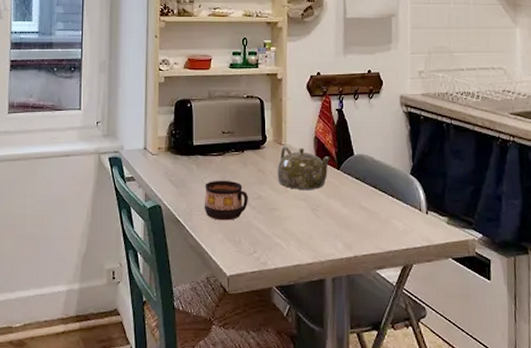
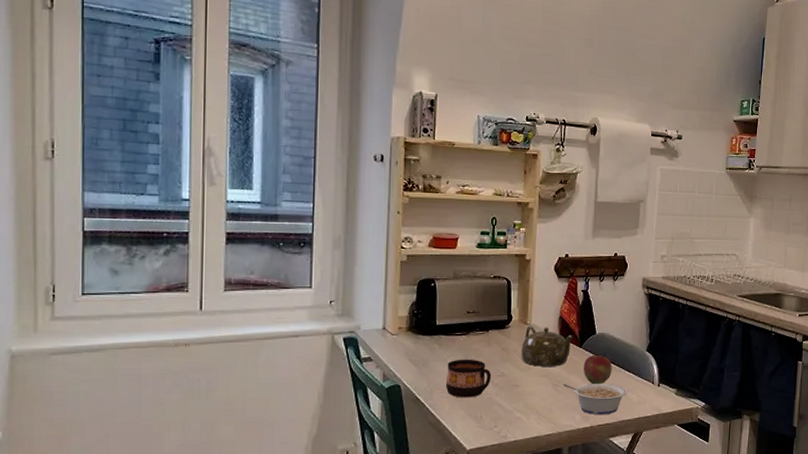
legume: none [323,209,392,244] -> present [563,383,627,415]
fruit: none [342,177,374,210] -> present [583,354,612,385]

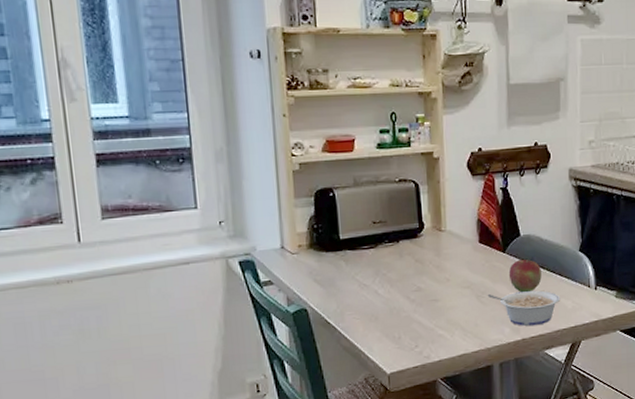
cup: present [445,359,492,398] -> none [356,274,408,318]
teapot: present [521,326,574,367] -> none [437,232,496,278]

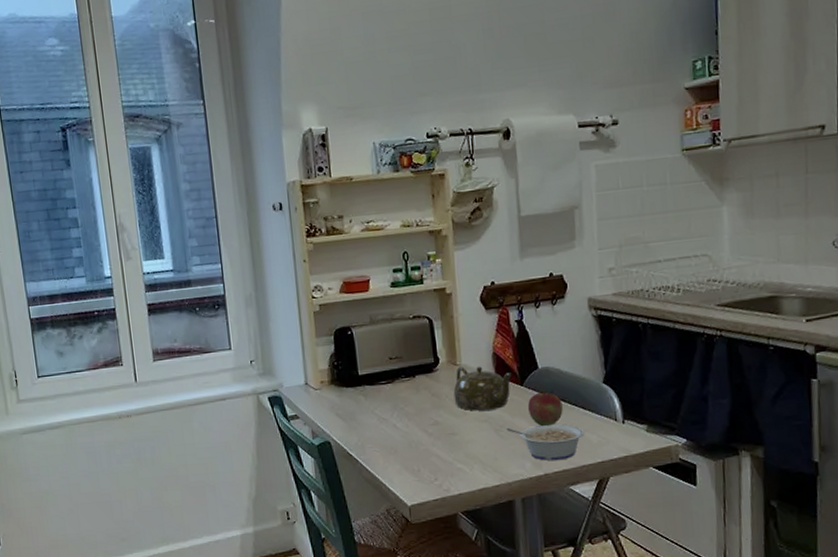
teapot: none [437,232,496,278] -> present [453,366,513,411]

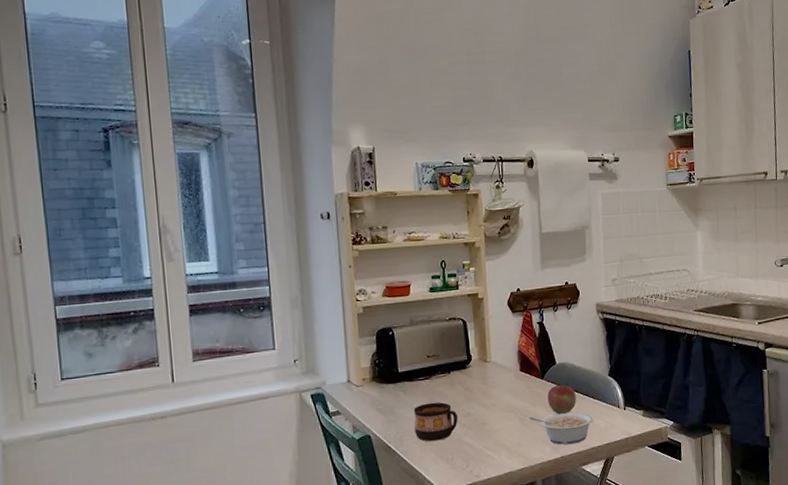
cup: none [375,408,425,451] -> present [413,402,459,442]
teapot: present [453,366,513,411] -> none [484,362,535,403]

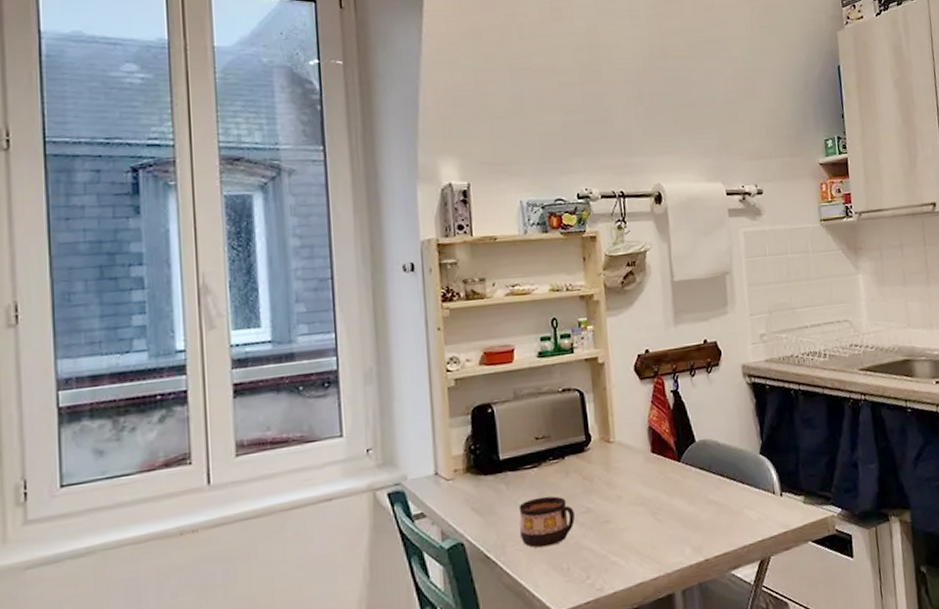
legume: present [530,412,594,445] -> none [665,501,744,545]
fruit: present [547,384,576,415] -> none [685,467,722,506]

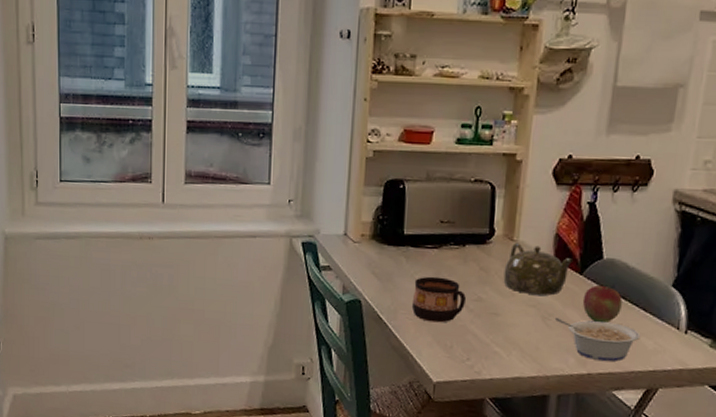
teapot: none [606,442,670,494] -> present [503,242,574,296]
legume: none [665,501,744,545] -> present [555,318,641,362]
fruit: none [685,467,722,506] -> present [582,284,622,324]

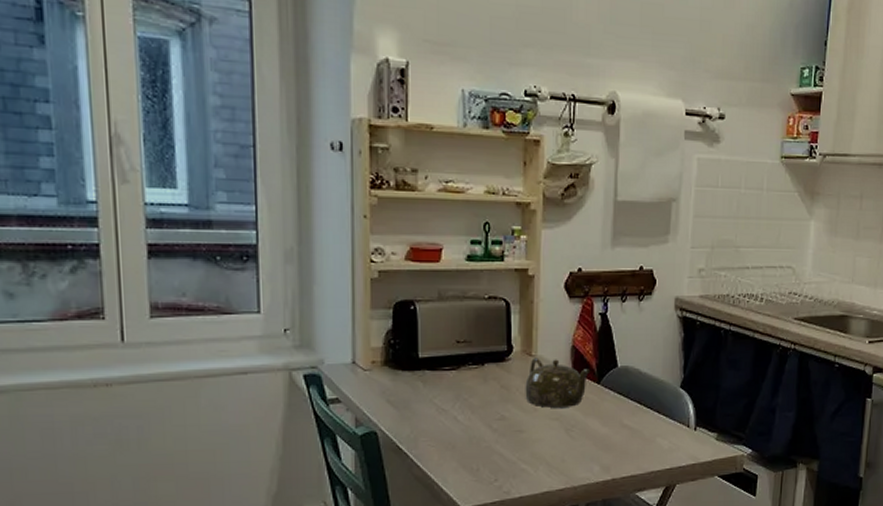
cup: present [411,276,467,323] -> none [432,399,490,447]
legume: present [555,318,641,362] -> none [578,427,657,466]
fruit: present [582,284,622,324] -> none [602,392,638,429]

